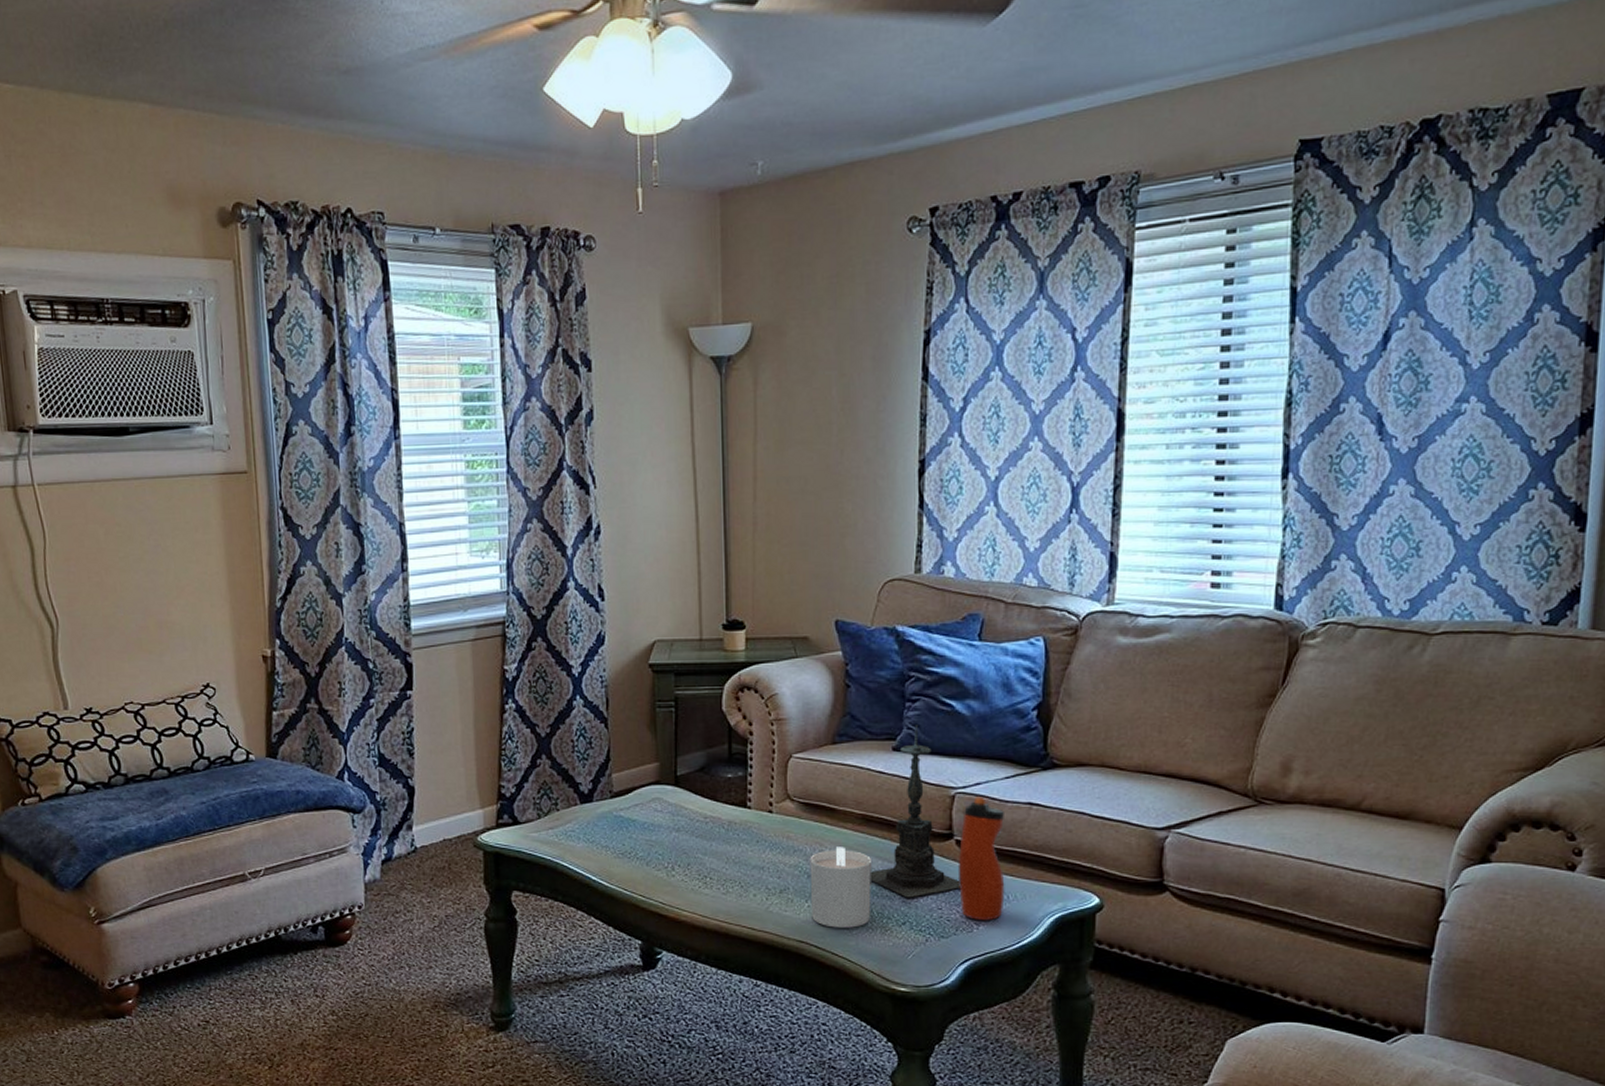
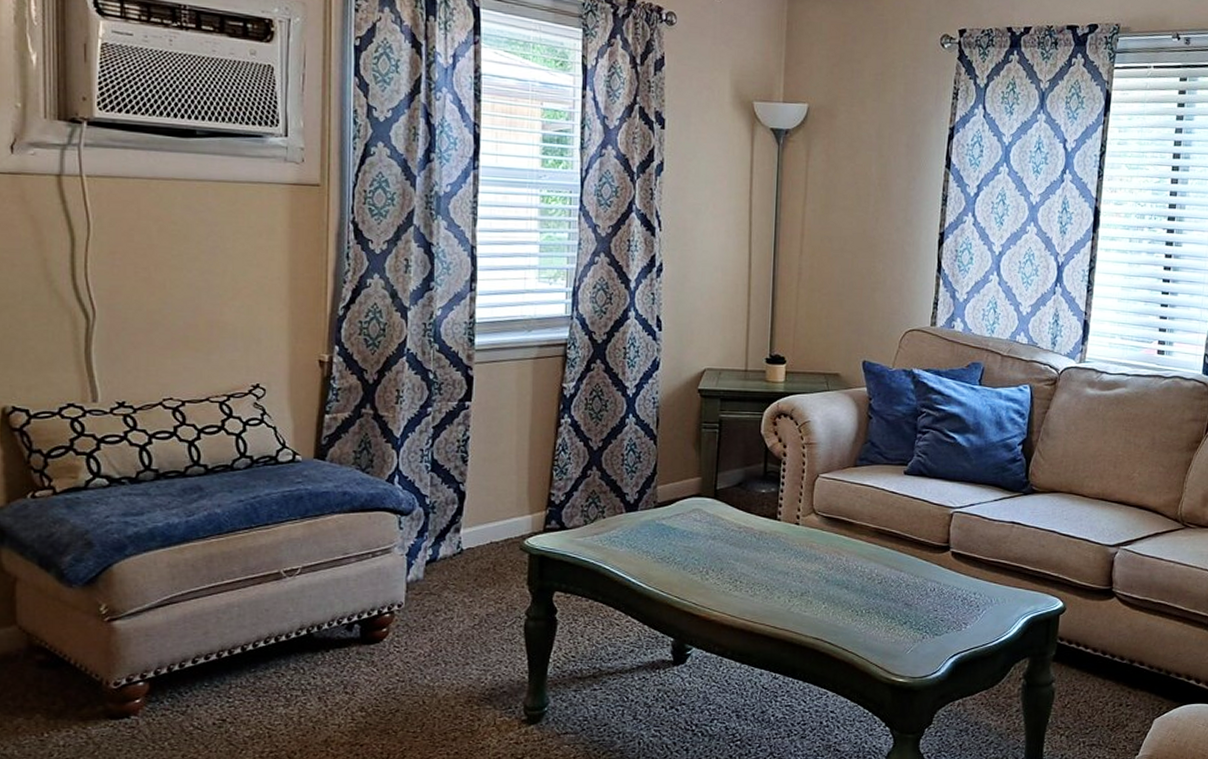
candle: present [809,847,873,928] -> none [827,556,882,627]
candle holder: present [870,725,961,898] -> none [879,453,954,601]
water bottle: present [957,797,1005,921] -> none [952,515,992,621]

